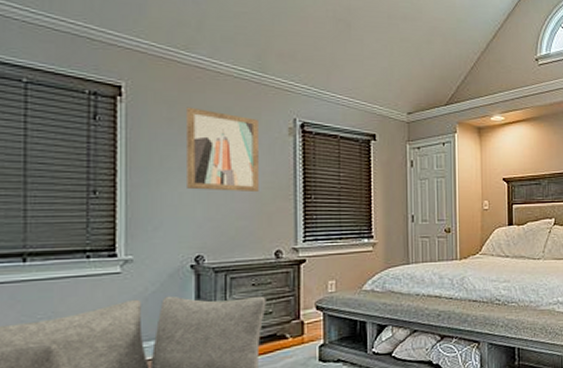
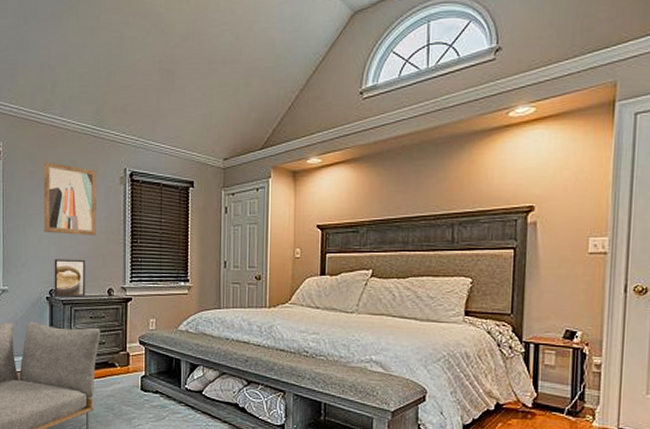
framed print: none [201,219,246,264] -> present [54,259,86,297]

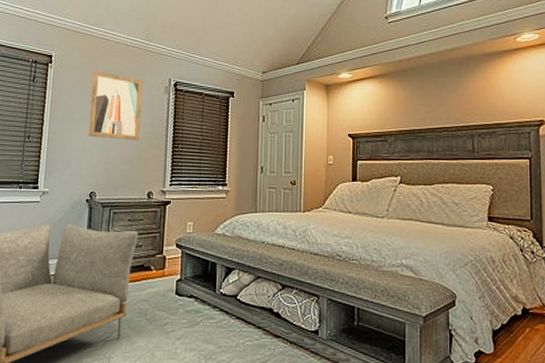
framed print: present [54,259,86,297] -> none [94,162,128,200]

